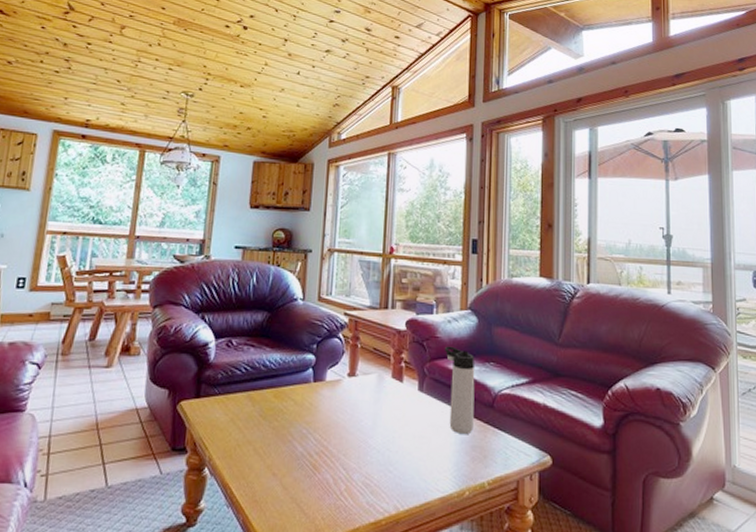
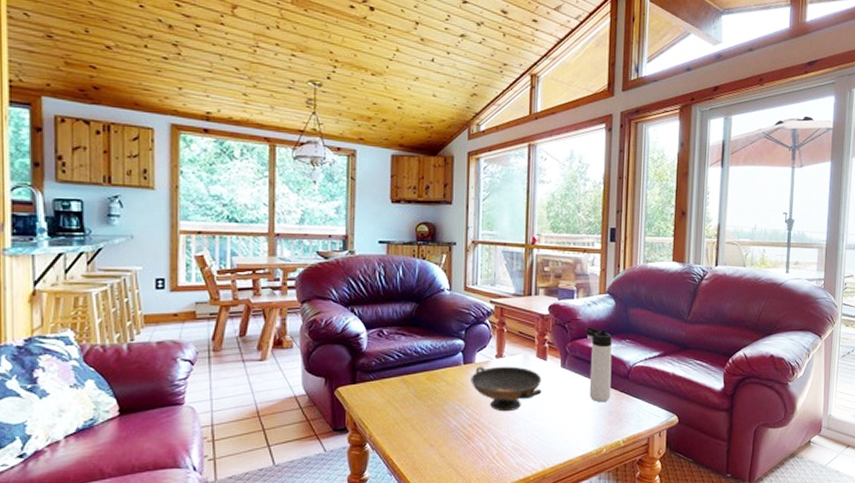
decorative bowl: none [320,385,397,440] -> present [471,366,542,412]

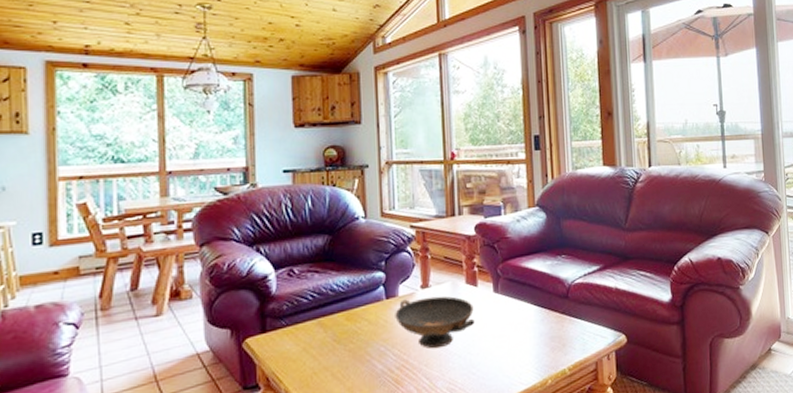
thermos bottle: present [585,327,613,403] -> none [516,244,551,328]

